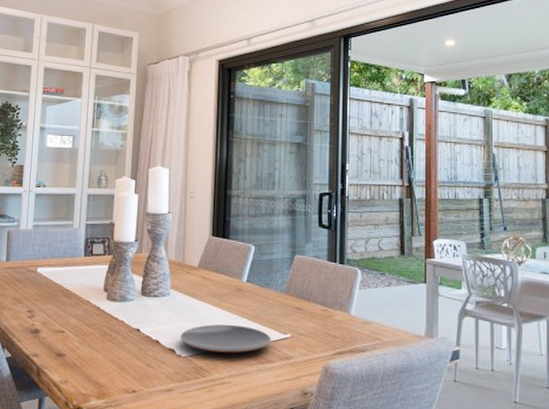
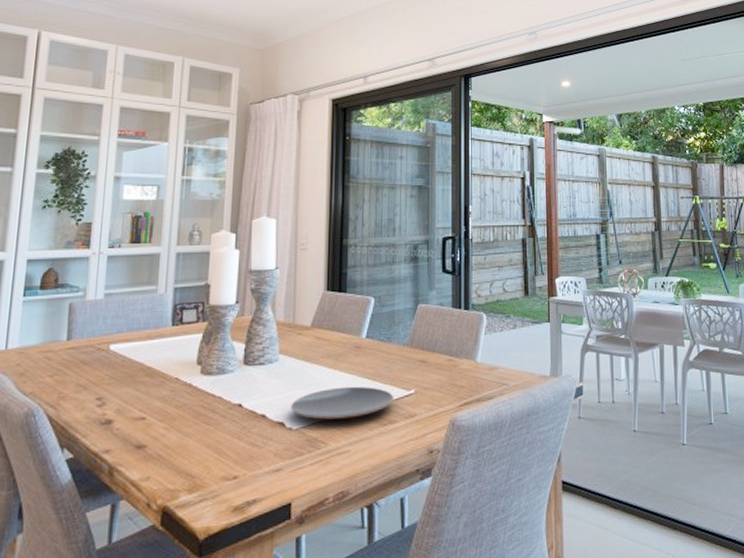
books: none [40,158,70,186] -> present [114,212,154,245]

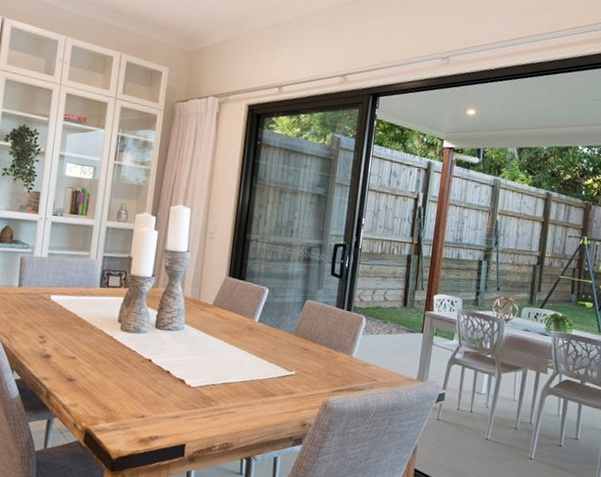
plate: present [290,386,393,420] -> none [190,359,277,386]

